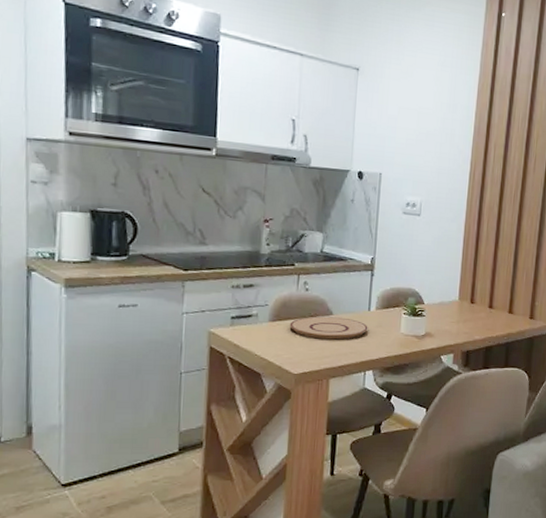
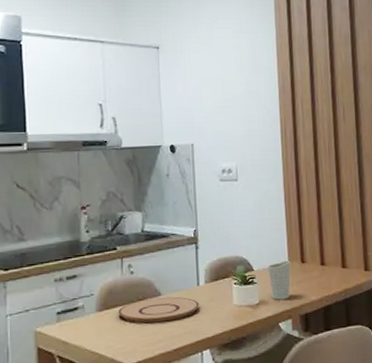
cup: none [438,299,460,335] -> present [268,260,291,300]

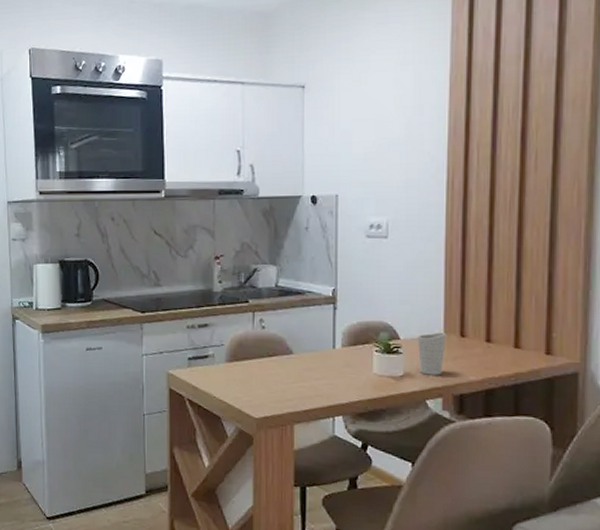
plate: present [118,296,199,323] -> none [247,355,334,381]

